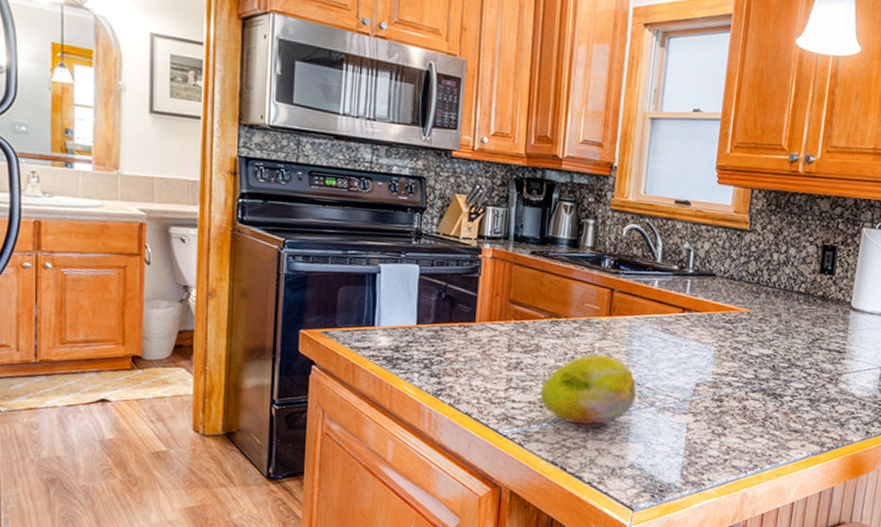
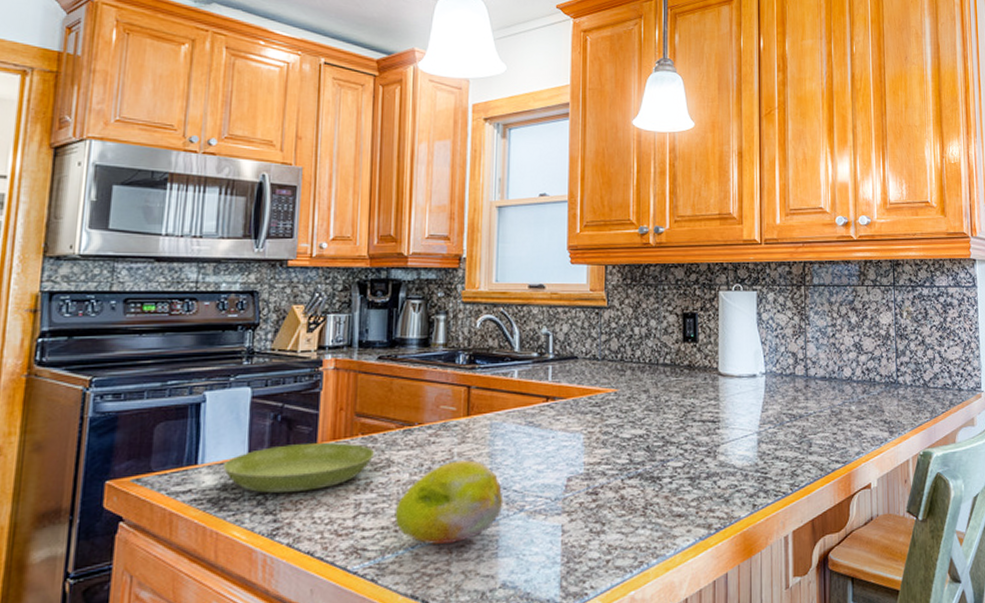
saucer: none [395,320,526,362] -> present [222,442,375,494]

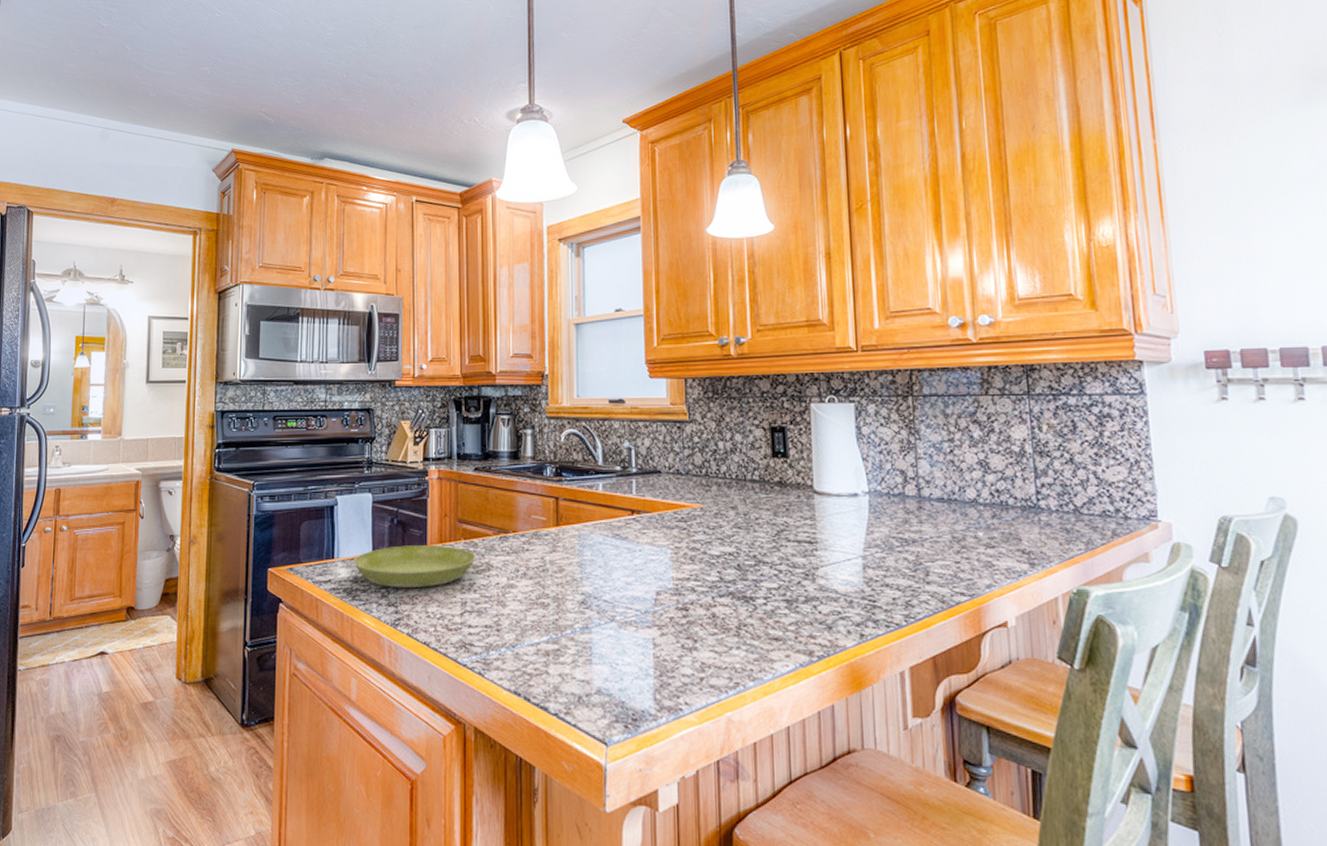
fruit: present [394,460,503,544] -> none [496,568,595,646]

